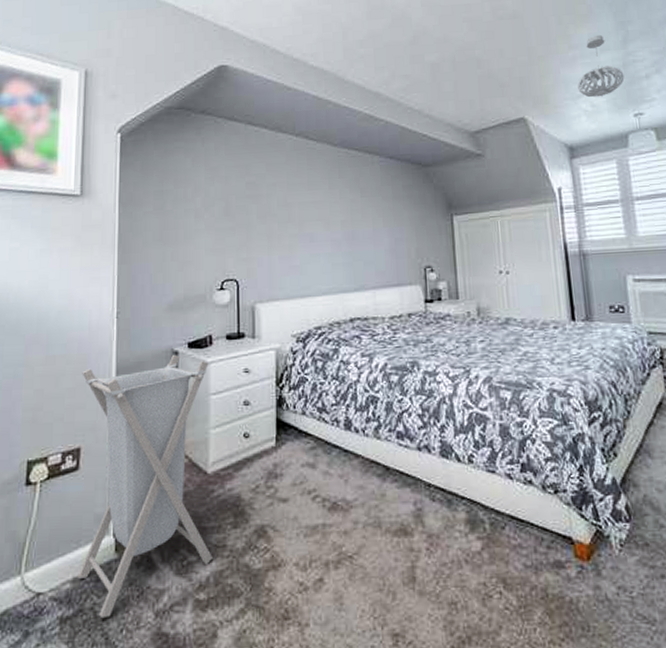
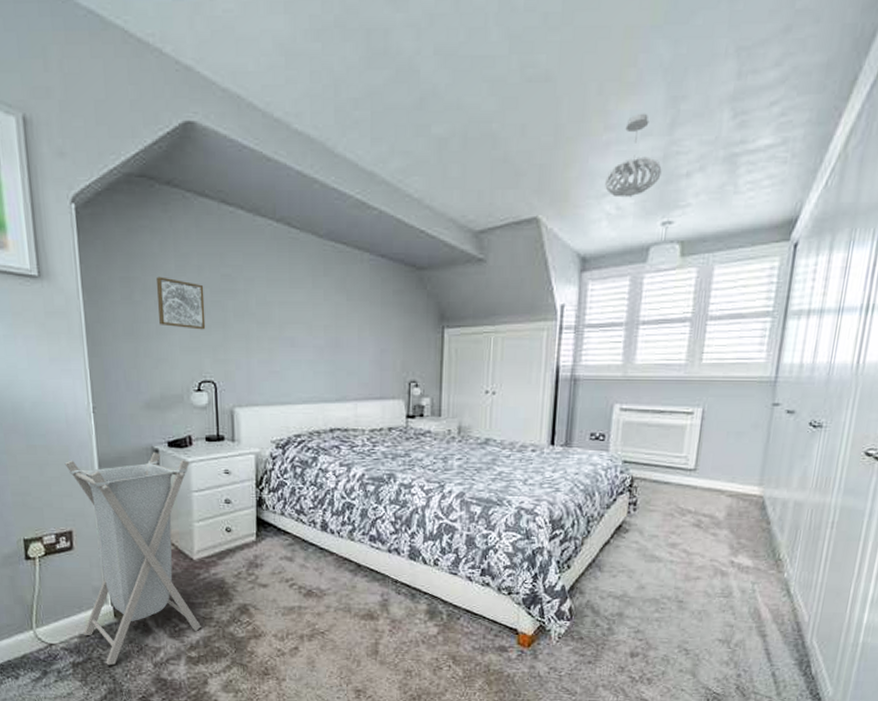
wall art: none [186,188,230,233] -> present [155,276,206,330]

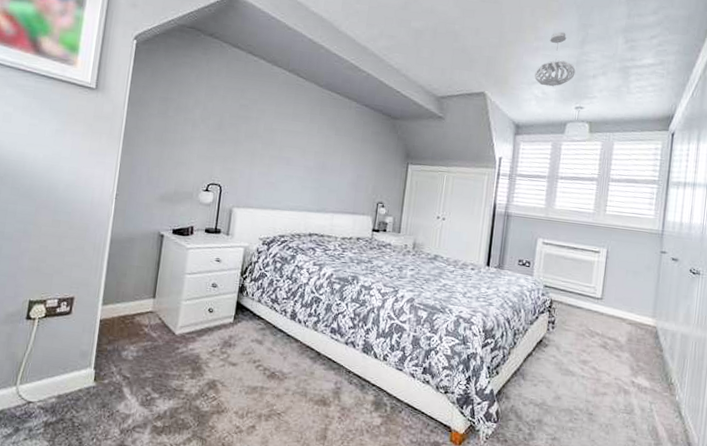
laundry hamper: present [64,452,201,665] -> none [62,236,188,428]
wall art: present [155,276,206,330] -> none [185,100,225,144]

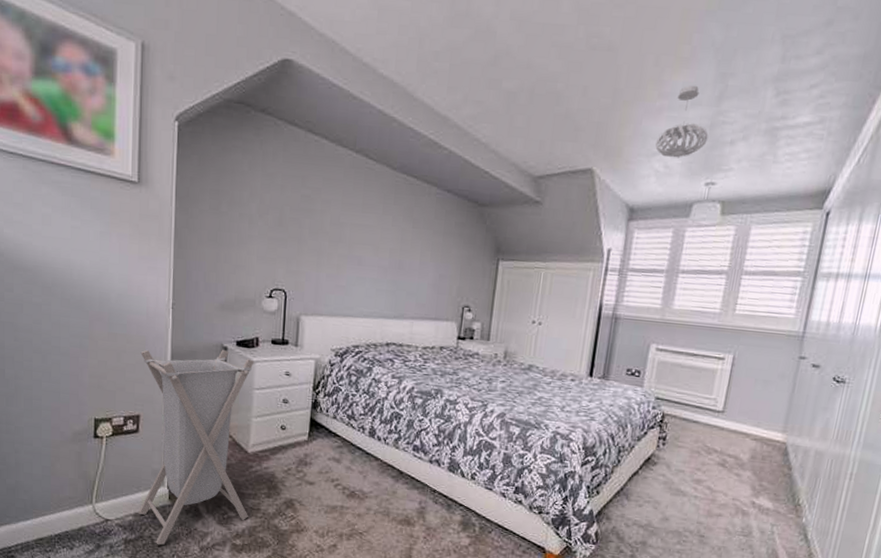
laundry hamper: none [62,236,188,428] -> present [139,349,254,545]

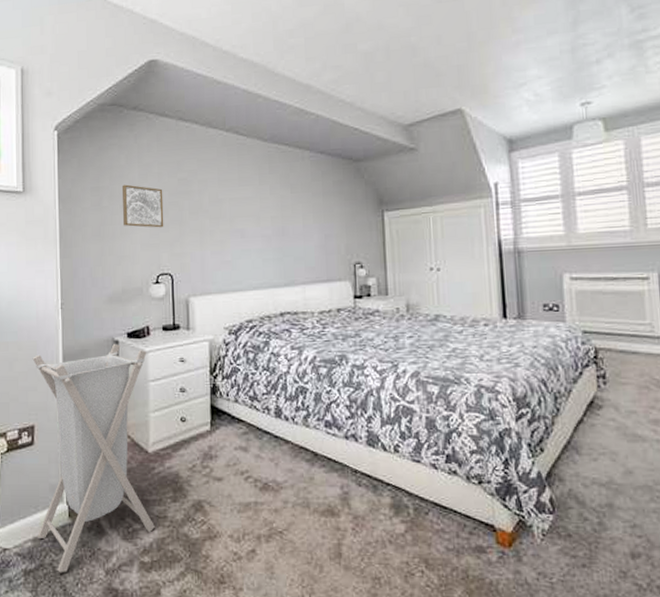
wall art: none [241,192,285,243] -> present [121,184,164,228]
pendant light: present [655,85,708,158] -> none [520,16,572,86]

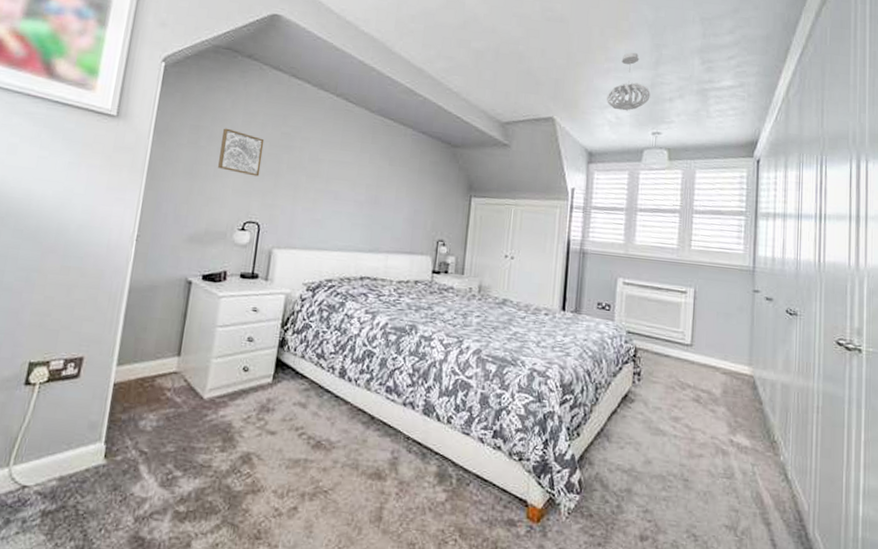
laundry hamper: present [32,343,155,572] -> none [65,283,220,516]
pendant light: none [520,16,572,86] -> present [607,52,650,111]

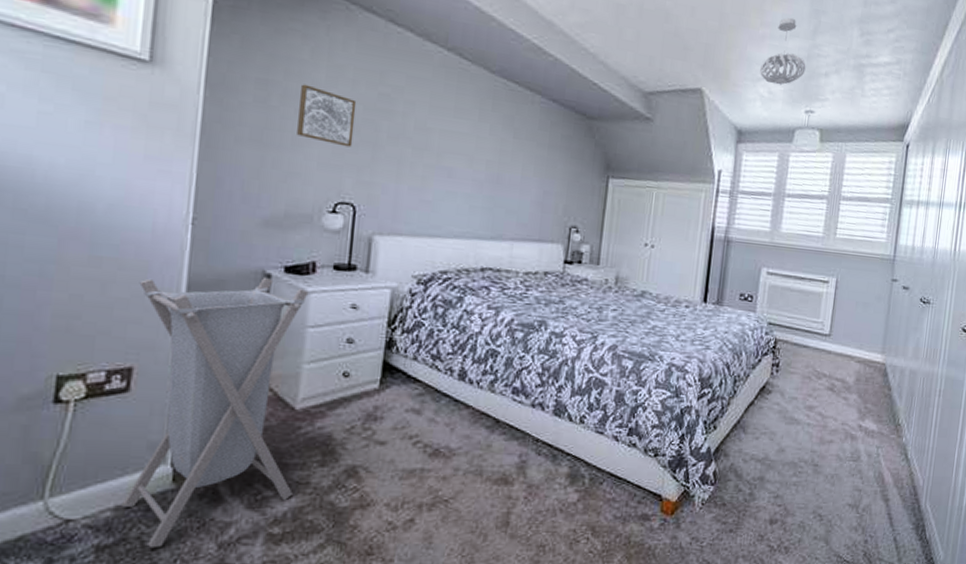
laundry hamper: none [65,283,220,516] -> present [122,276,309,547]

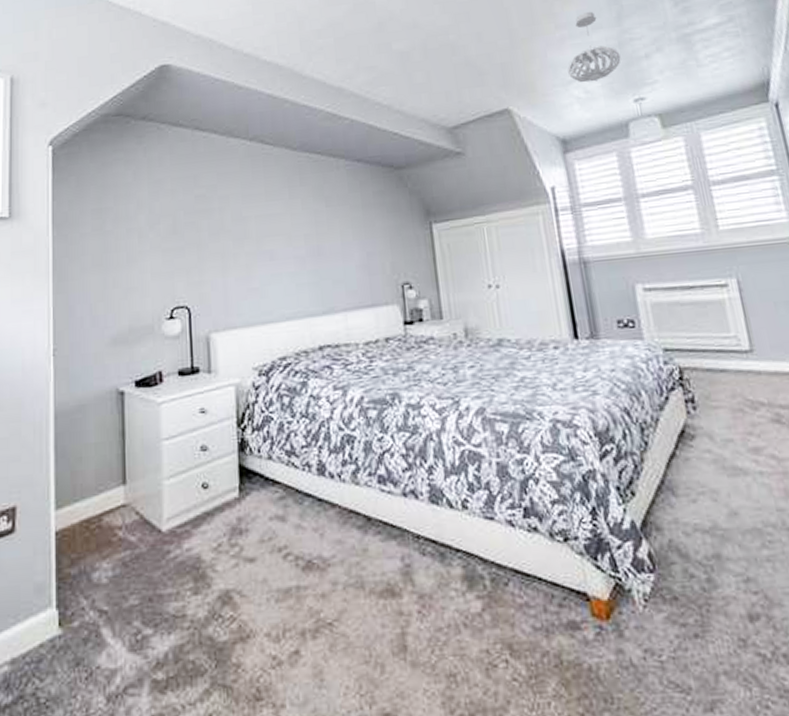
laundry hamper: present [122,276,309,547] -> none [15,395,171,704]
wall art: present [297,84,357,147] -> none [128,204,179,254]

